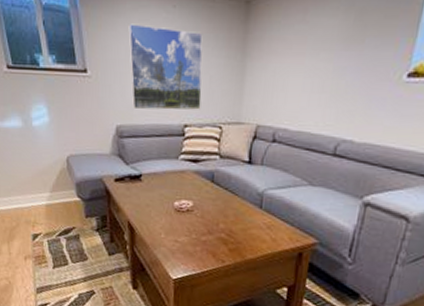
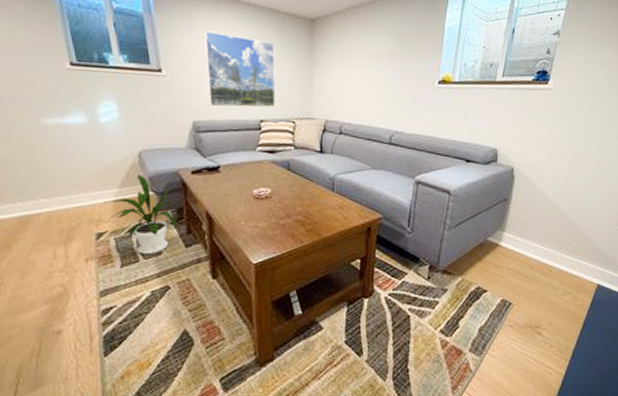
house plant: none [38,180,101,259] -> present [103,175,177,254]

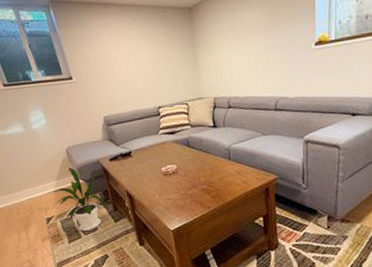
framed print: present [204,31,276,108] -> none [100,35,169,102]

